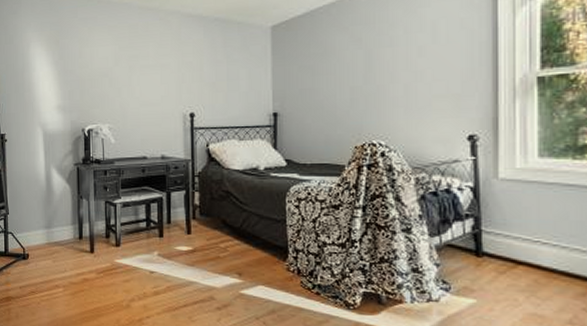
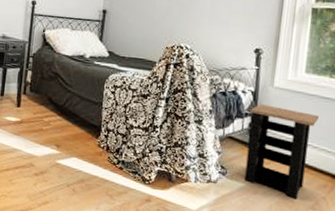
side table: none [472,201,565,313] -> present [244,104,320,199]

